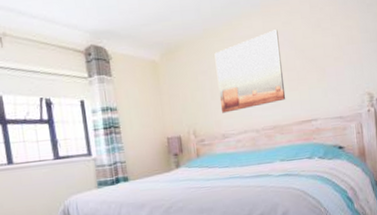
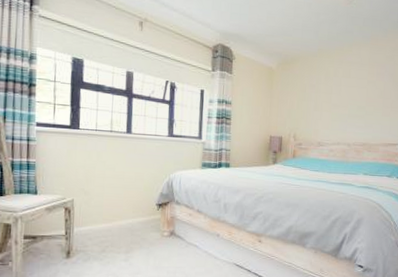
wall art: present [214,29,286,113] -> none [321,61,381,125]

